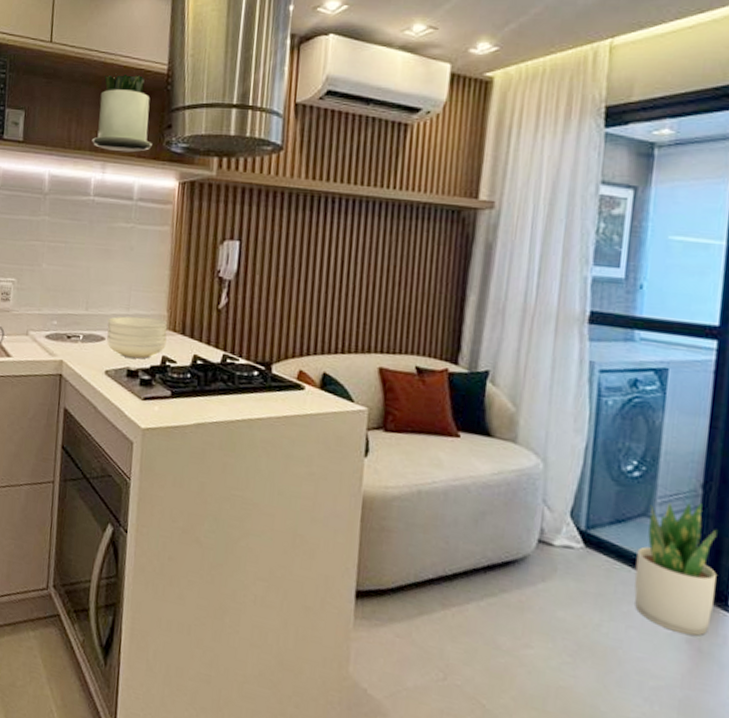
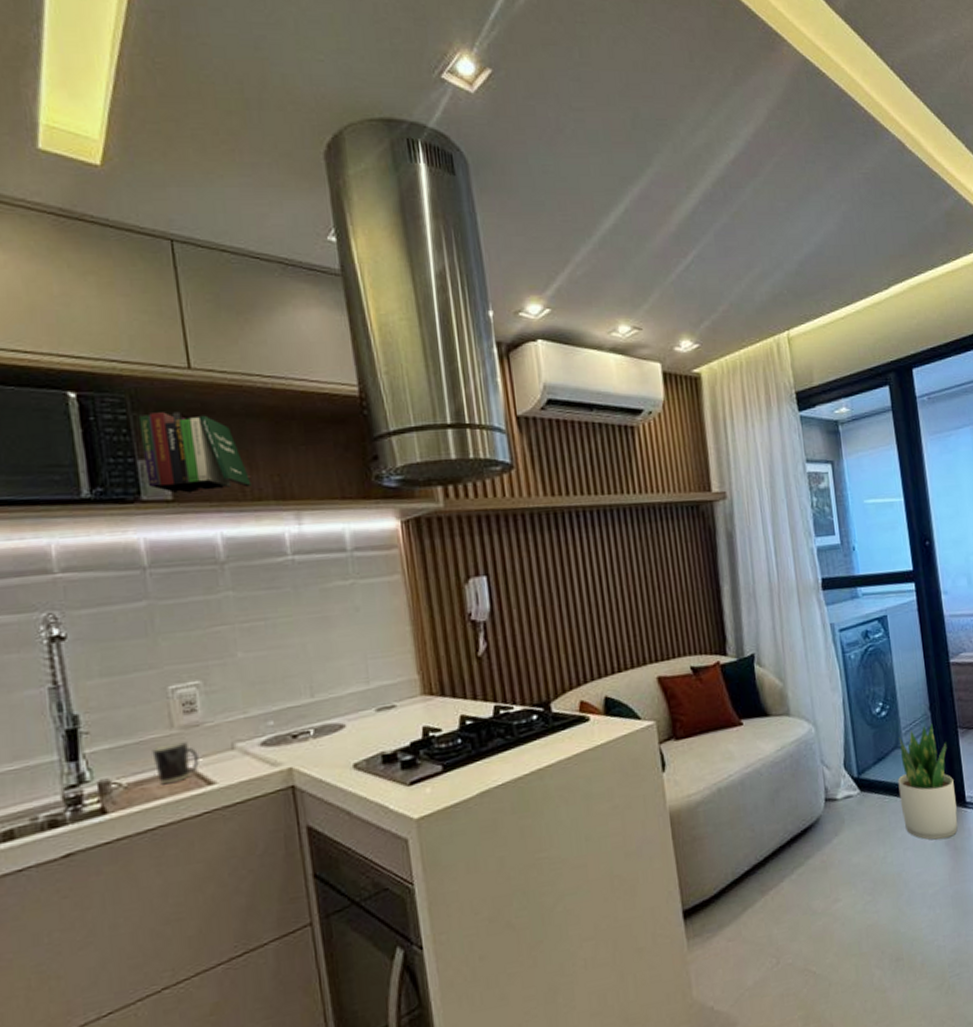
books: none [9,74,76,139] -> present [138,411,252,493]
planter: present [92,73,152,153] -> none [275,399,358,496]
bowl: present [106,316,168,359] -> none [343,684,425,741]

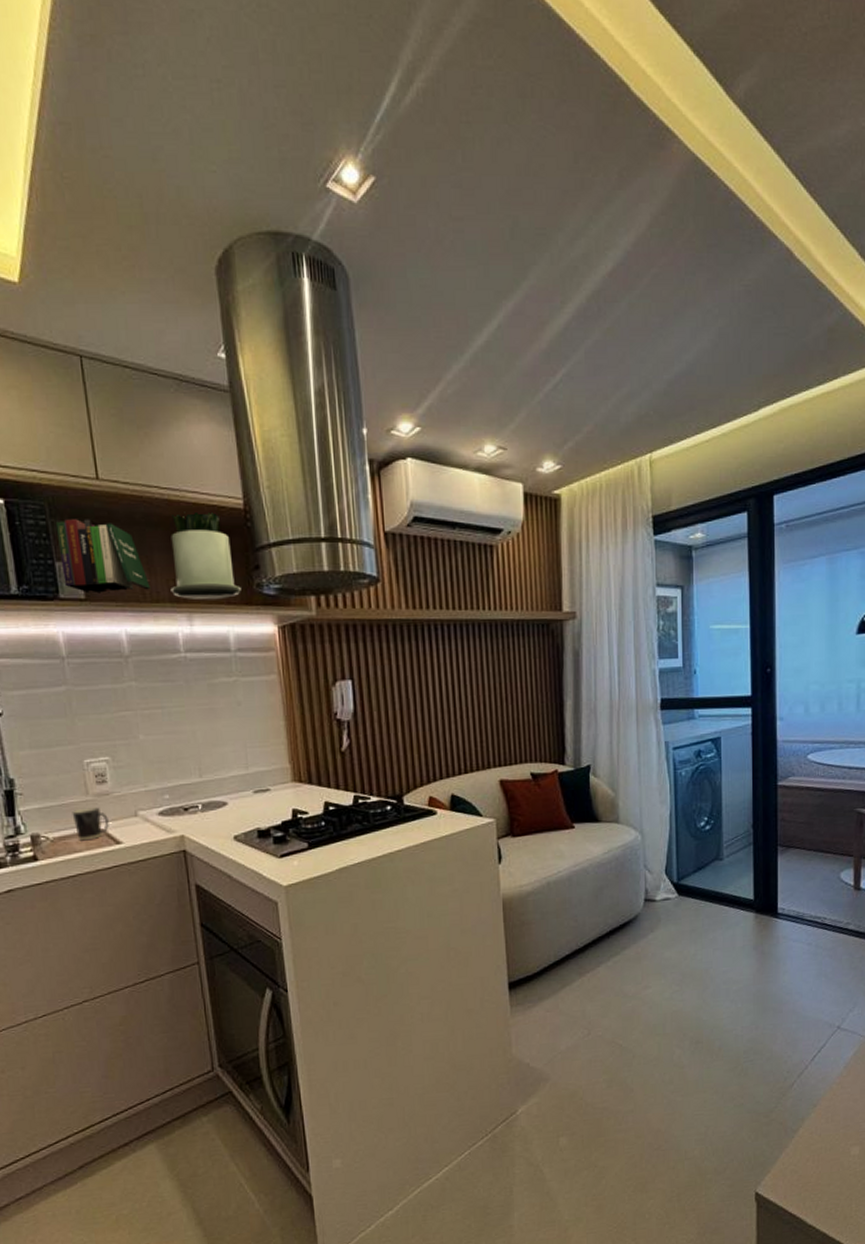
planter: none [275,399,358,496] -> present [170,511,241,600]
planter: present [898,723,958,840] -> none [715,840,768,944]

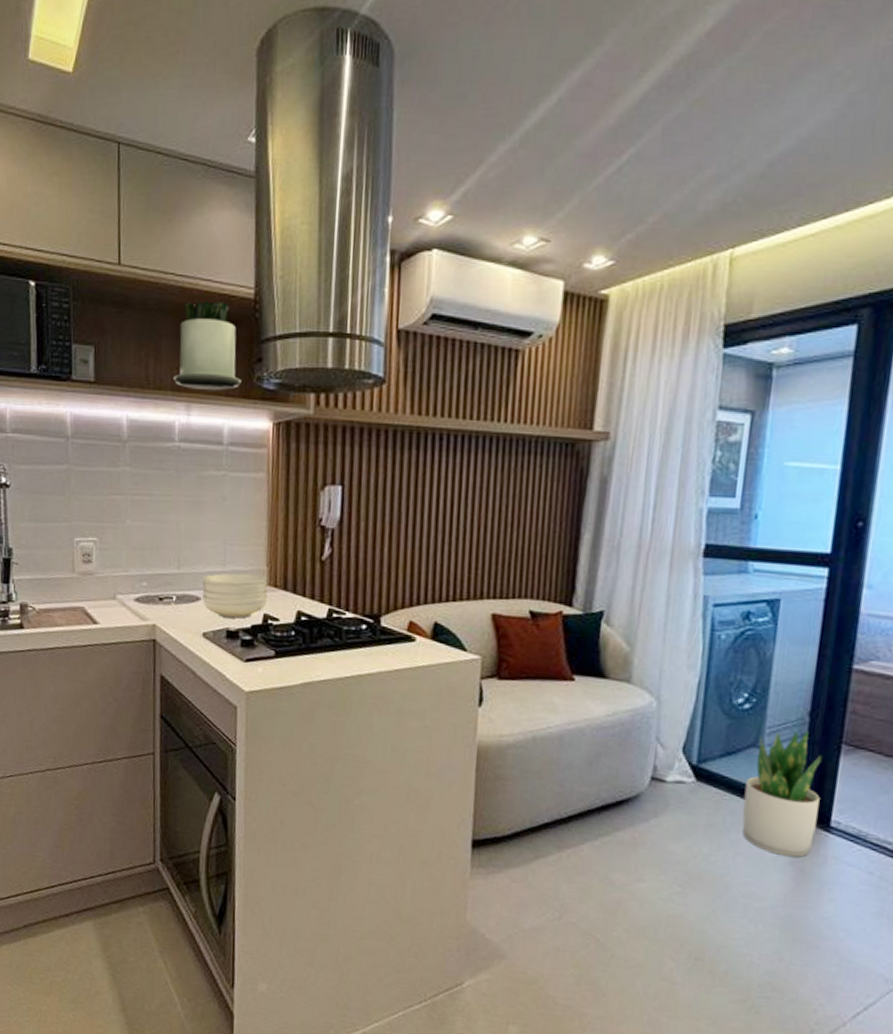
books: present [55,519,151,594] -> none [76,303,155,377]
mug: present [72,807,109,841] -> none [58,584,89,616]
bowl: none [226,772,294,818] -> present [201,573,268,619]
planter: none [715,840,768,944] -> present [742,731,822,858]

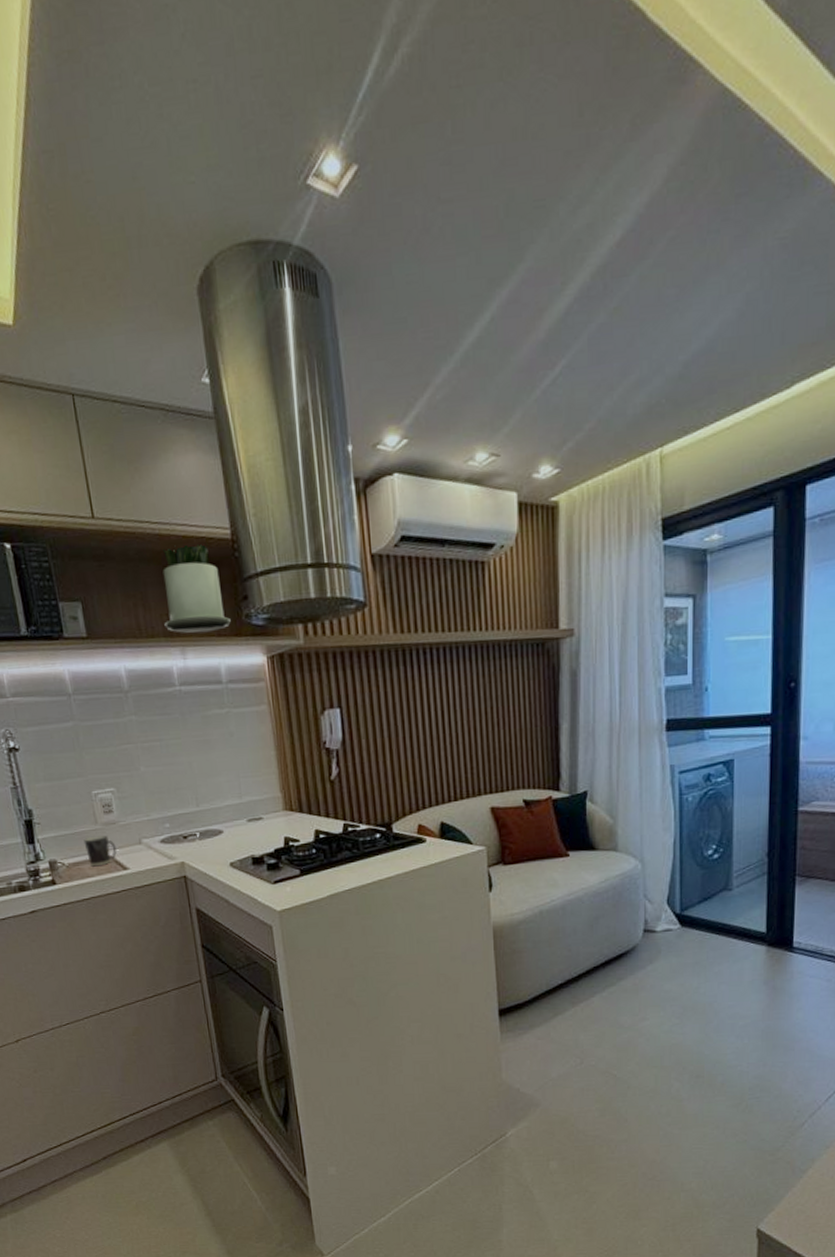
mug: none [58,584,89,616] -> present [83,835,117,867]
bowl: present [201,573,268,619] -> none [221,801,286,846]
planter: present [742,731,822,858] -> none [721,869,783,979]

